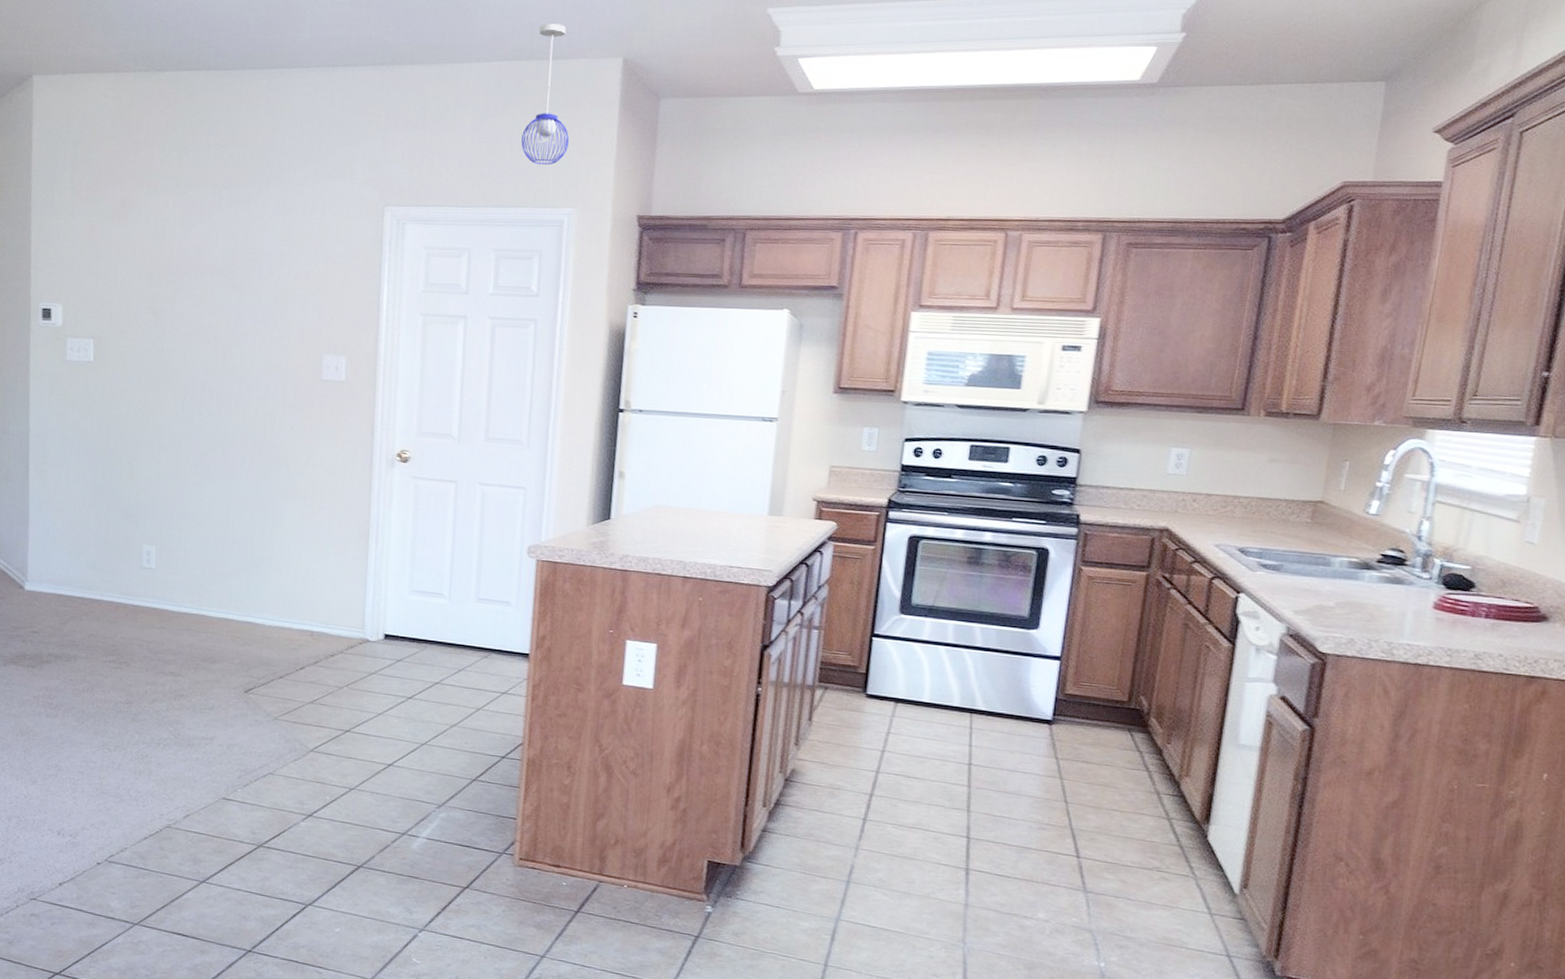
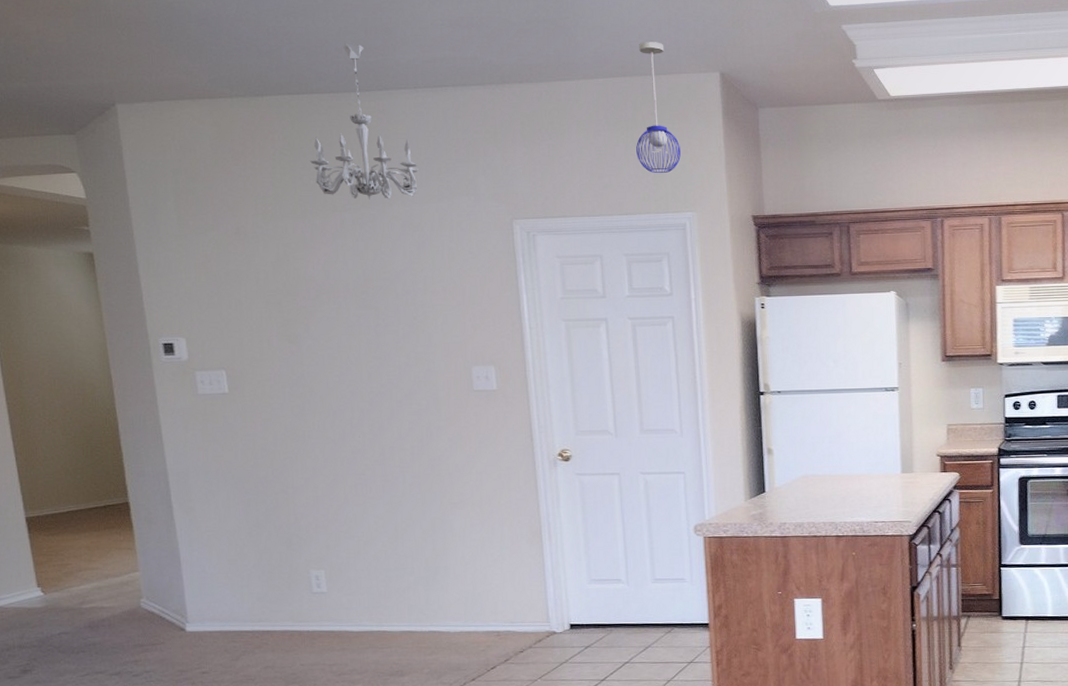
chandelier: none [198,20,300,179] -> present [310,43,418,200]

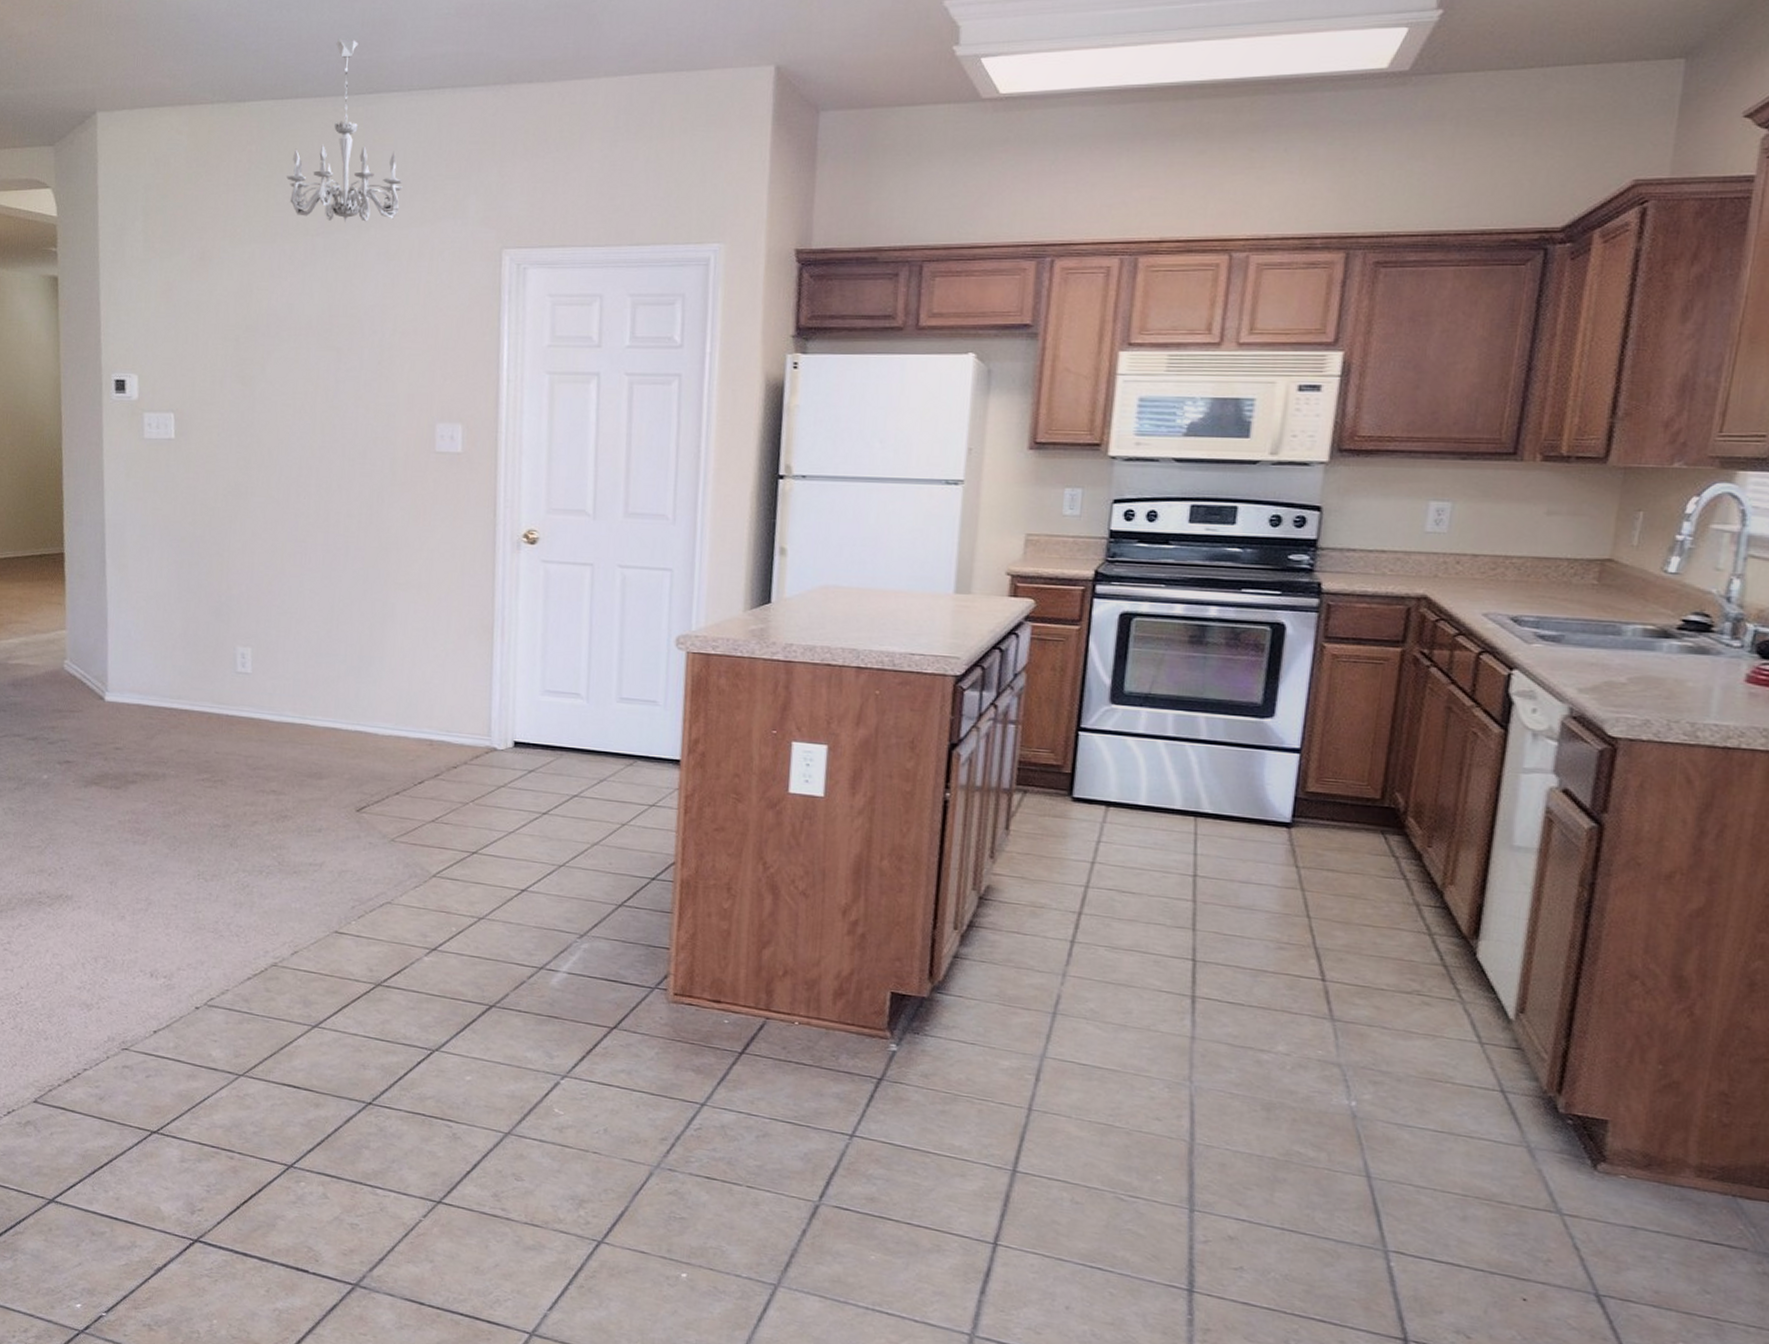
pendant light: present [636,42,681,173] -> none [658,28,714,193]

